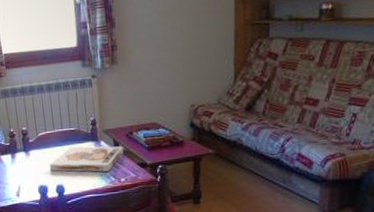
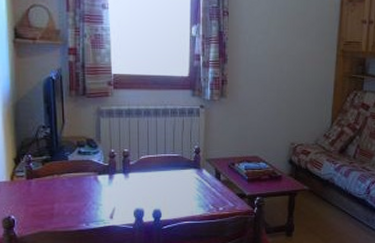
board game: present [49,146,123,172] -> none [148,172,224,199]

